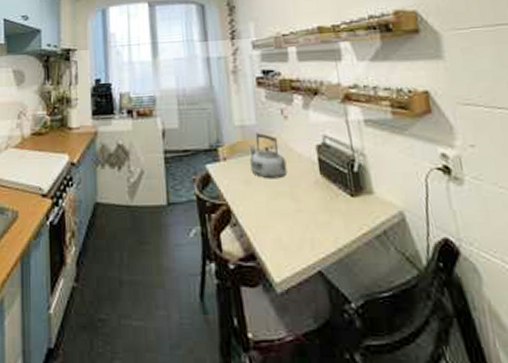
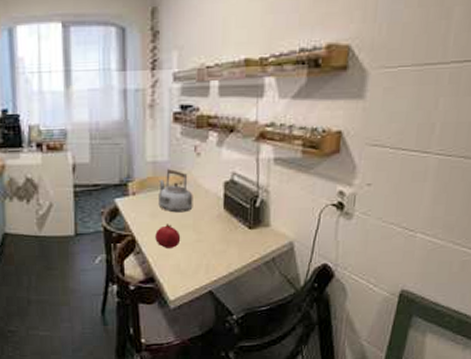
fruit: none [251,191,279,219] -> present [155,224,181,248]

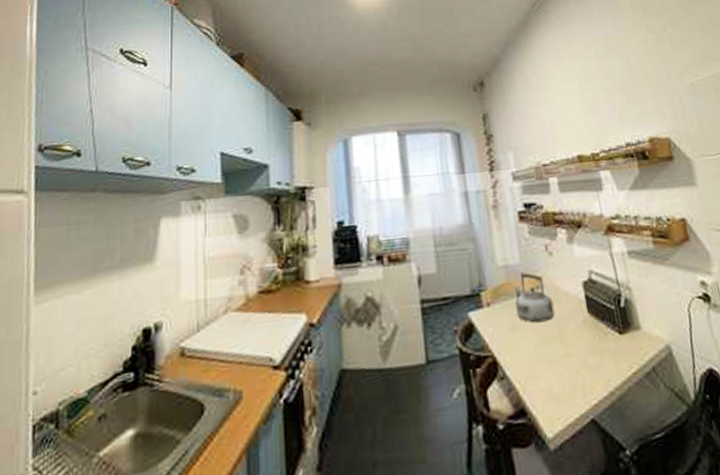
fruit: present [155,224,181,248] -> none [518,337,549,369]

